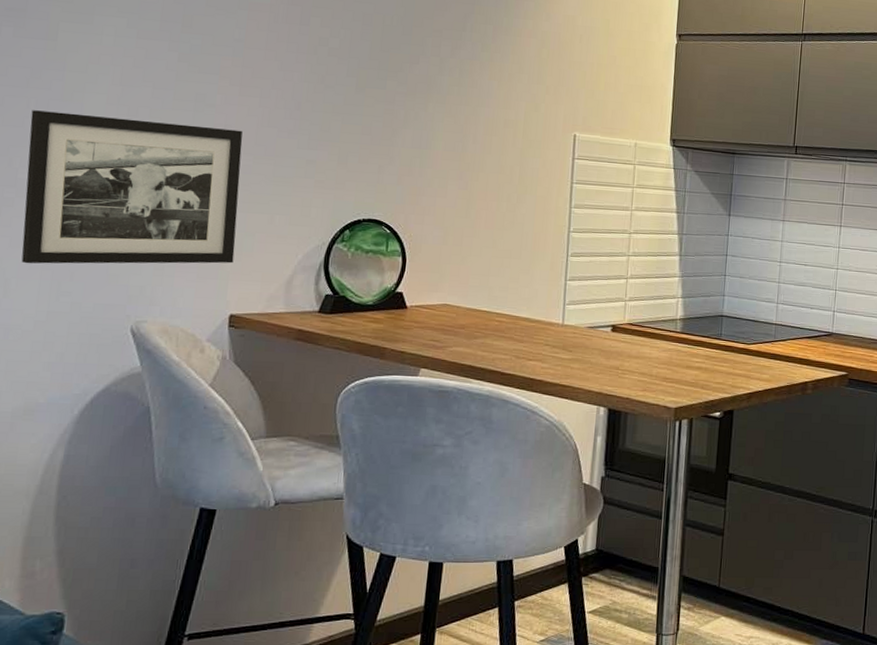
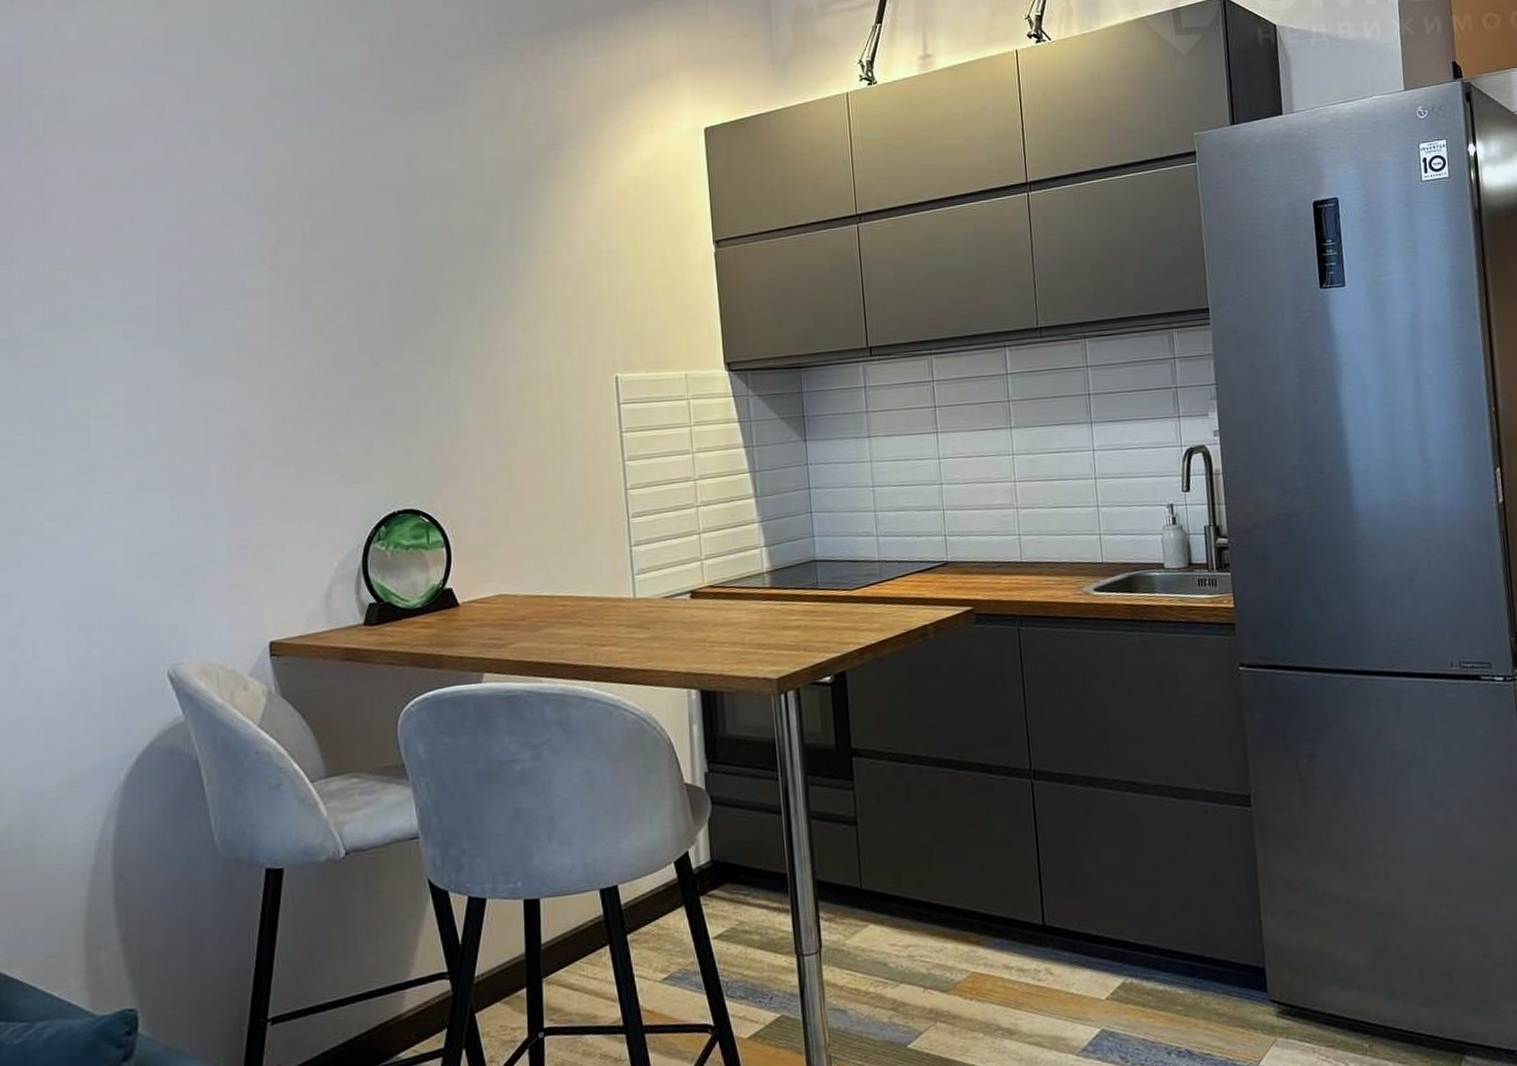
picture frame: present [21,110,243,264] -> none [38,432,266,618]

